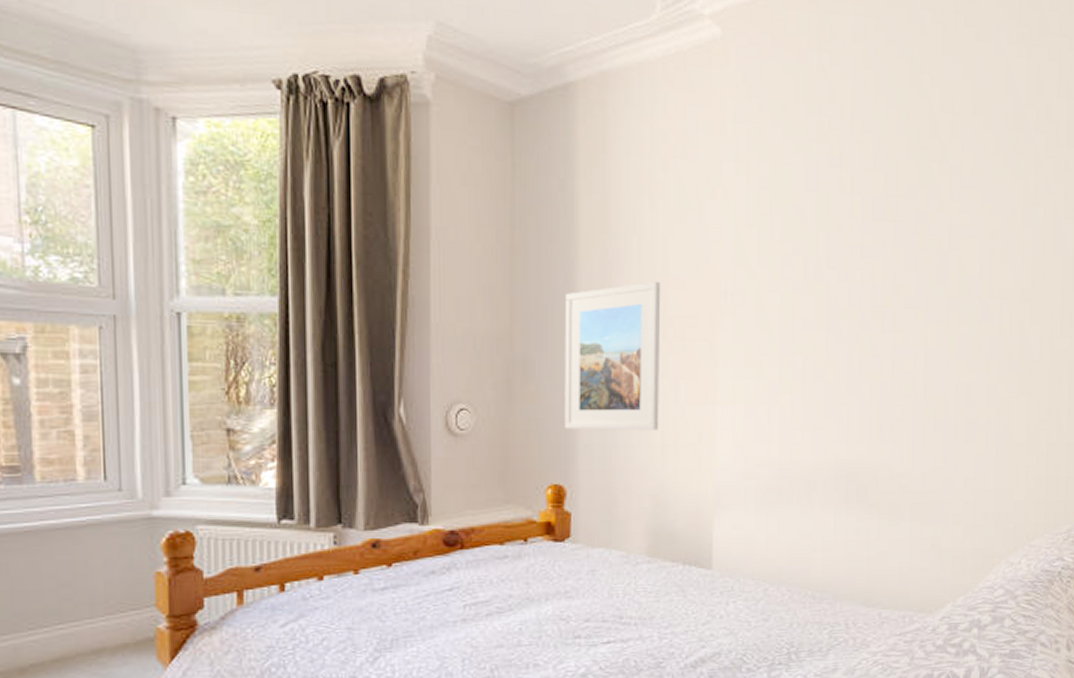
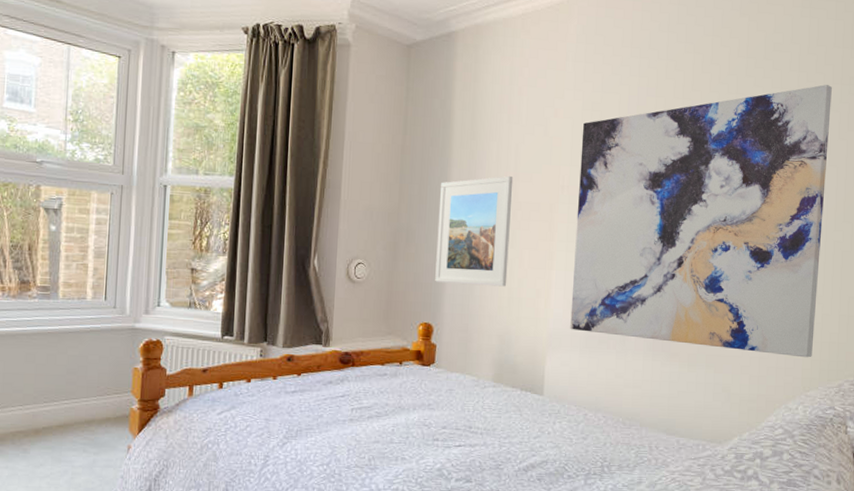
wall art: none [742,147,1056,499] -> present [570,85,832,358]

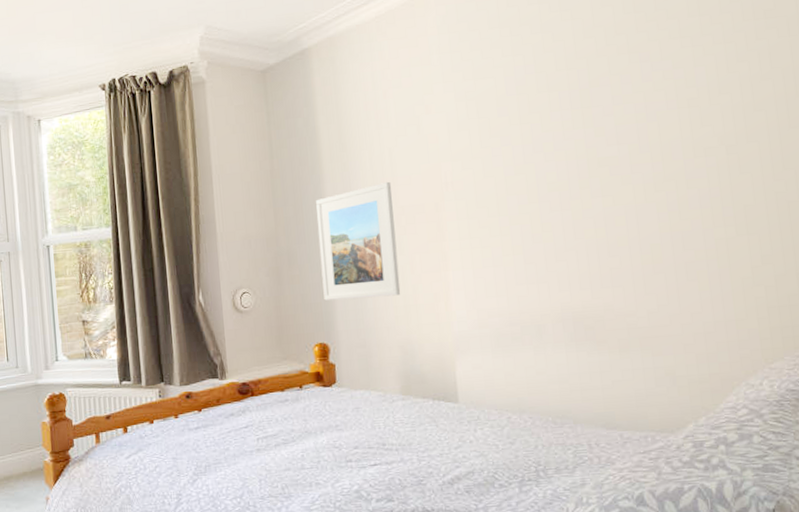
wall art: present [570,85,832,358] -> none [459,23,770,331]

